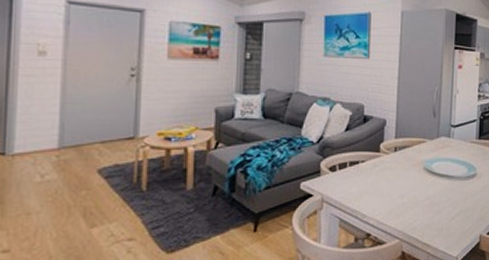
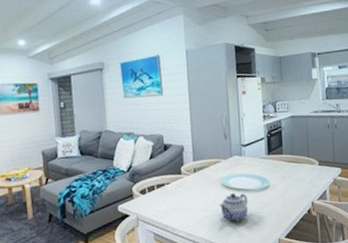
teapot: none [418,179,451,213] -> present [219,193,248,222]

